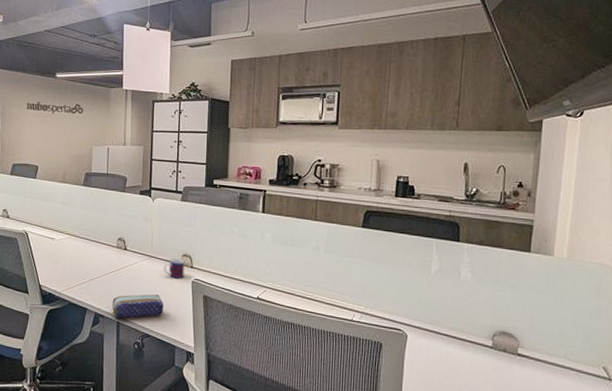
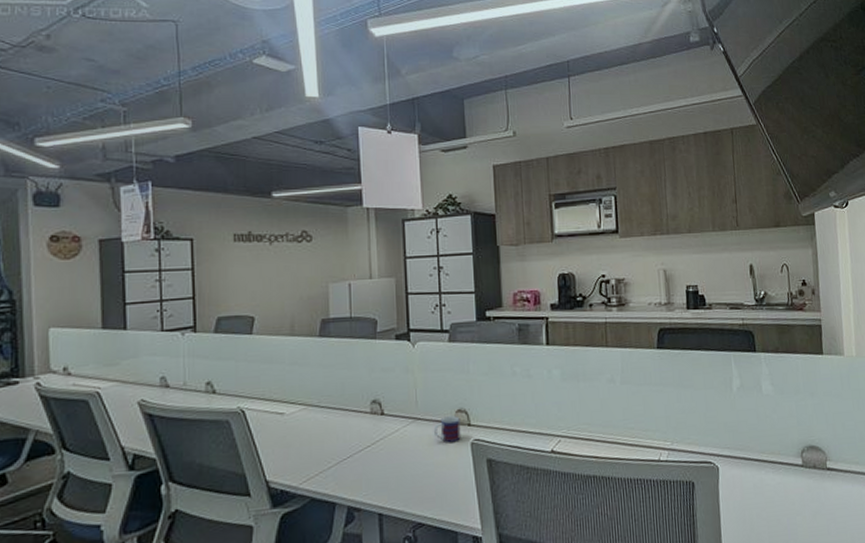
pencil case: present [112,294,164,318] -> none [370,468,438,509]

